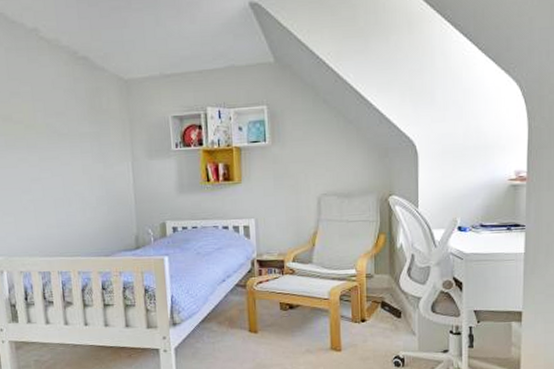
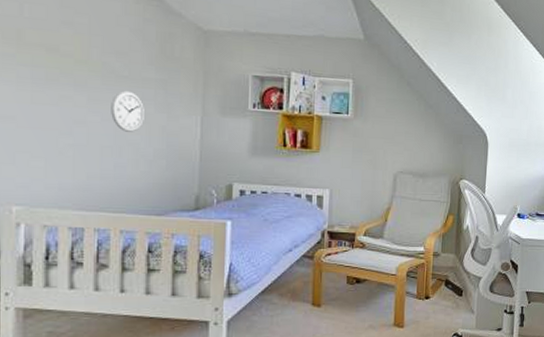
wall clock: none [57,146,85,184] -> present [111,90,144,132]

